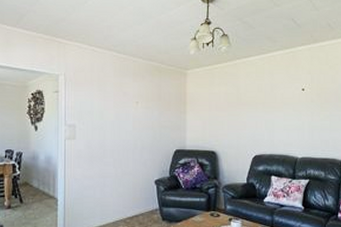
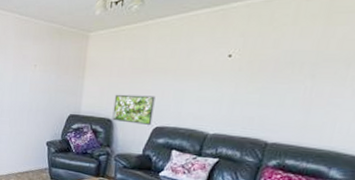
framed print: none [216,127,251,154] -> present [112,94,156,125]

